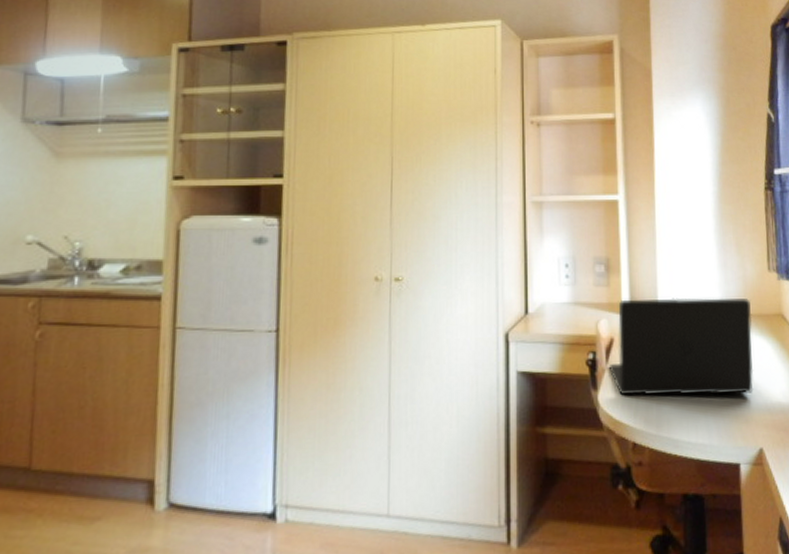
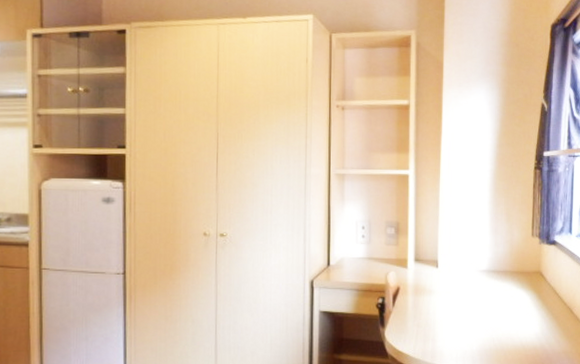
laptop: present [608,298,754,396] -> none [394,256,516,334]

